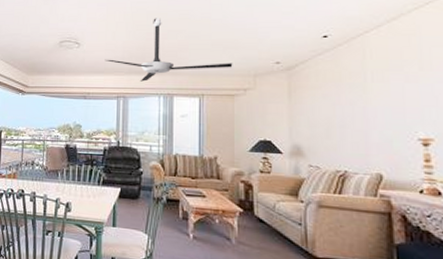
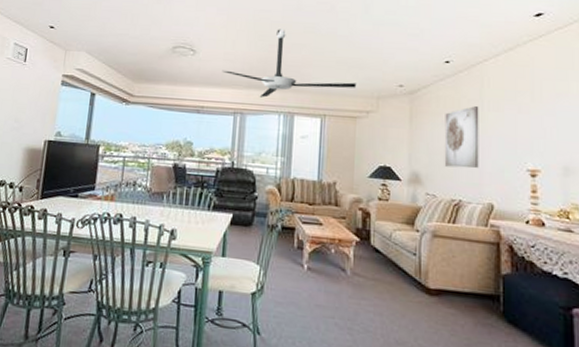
wall art: none [325,78,364,140] -> present [444,106,479,169]

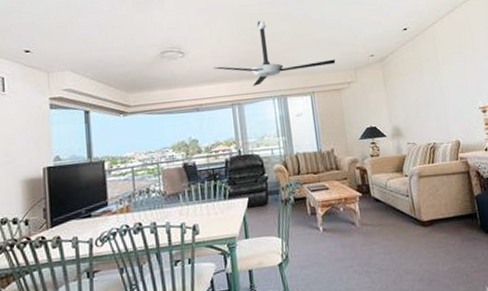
wall art: present [444,106,479,169] -> none [411,63,444,117]

